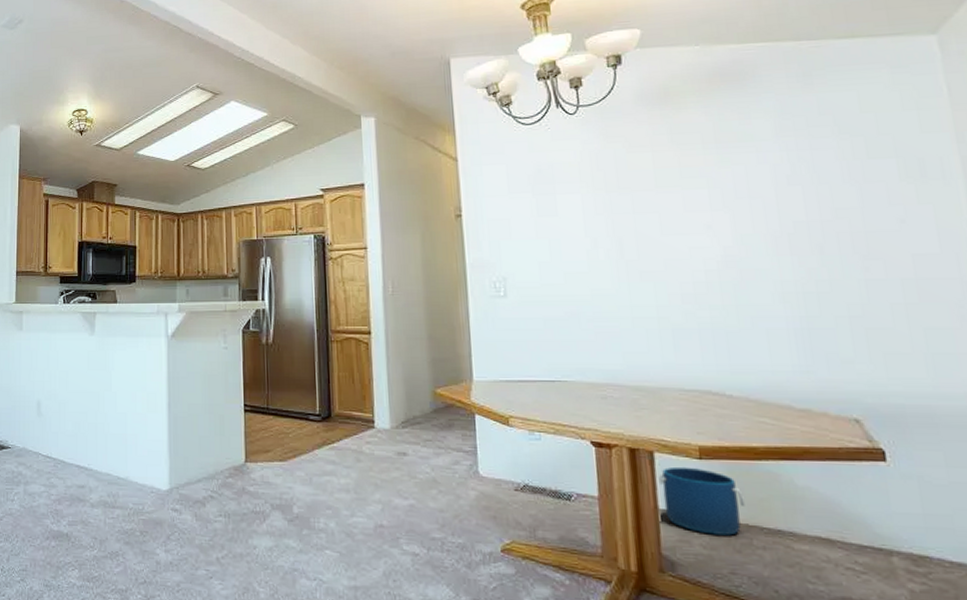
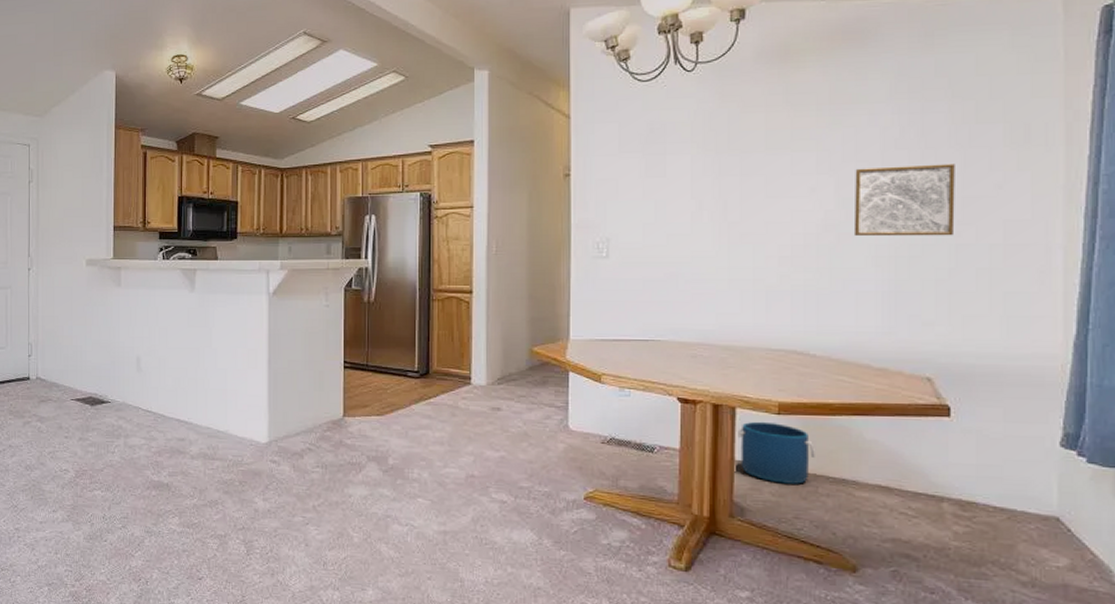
wall art: none [749,198,861,273] -> present [853,163,955,237]

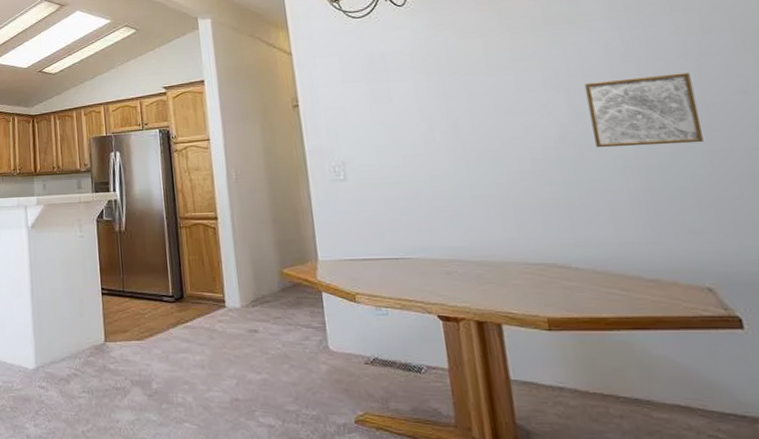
bucket: present [737,421,815,484] -> none [508,338,599,405]

